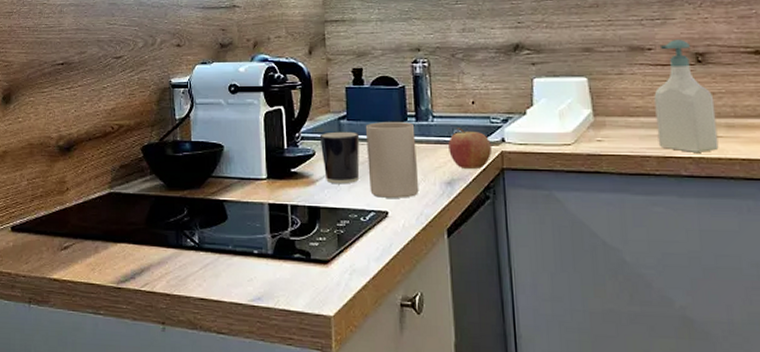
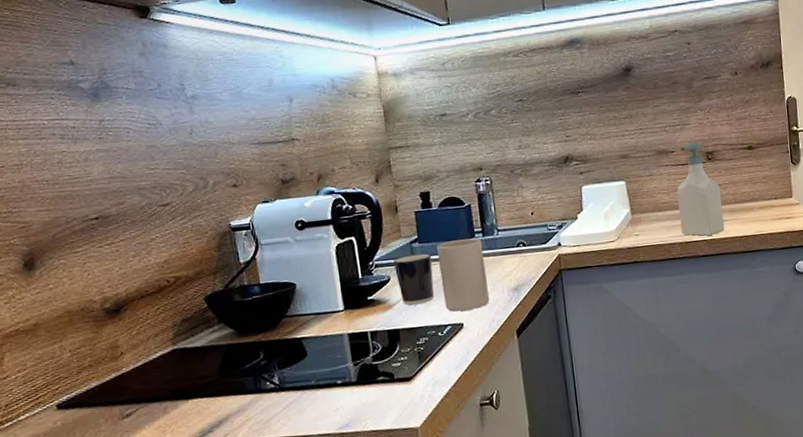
fruit: present [448,128,493,169] -> none [513,238,551,274]

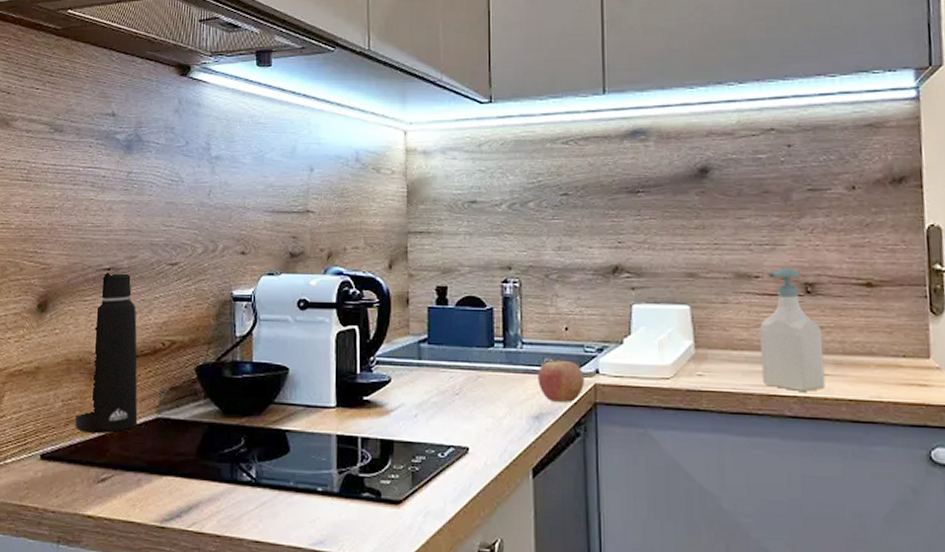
water bottle: none [85,219,154,377] -> present [74,270,138,435]
mug: present [393,253,435,306] -> none [396,356,441,416]
cup: present [436,238,490,312] -> none [447,347,504,433]
fruit: none [513,238,551,274] -> present [538,356,585,402]

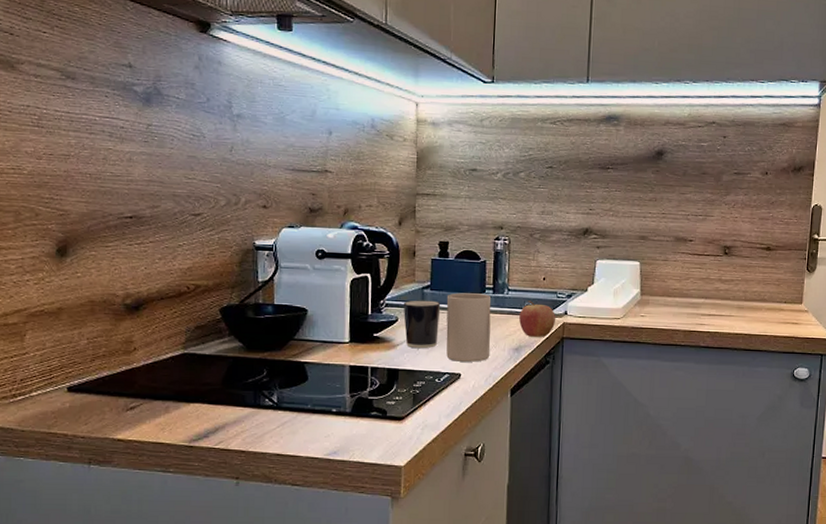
water bottle: present [74,270,138,435] -> none [100,218,165,369]
mug: none [396,356,441,416] -> present [403,300,441,349]
cup: none [447,347,504,433] -> present [446,293,492,362]
soap bottle: present [760,268,825,391] -> none [686,234,732,328]

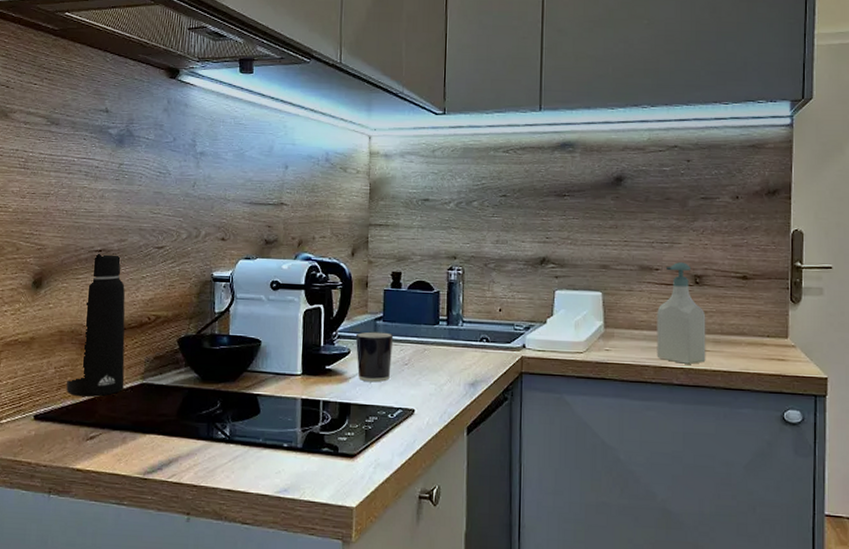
water bottle: none [100,218,165,369] -> present [66,251,125,398]
cup: present [446,293,492,362] -> none [399,324,446,397]
fruit: present [519,301,556,337] -> none [475,333,514,372]
soap bottle: none [686,234,732,328] -> present [656,262,706,364]

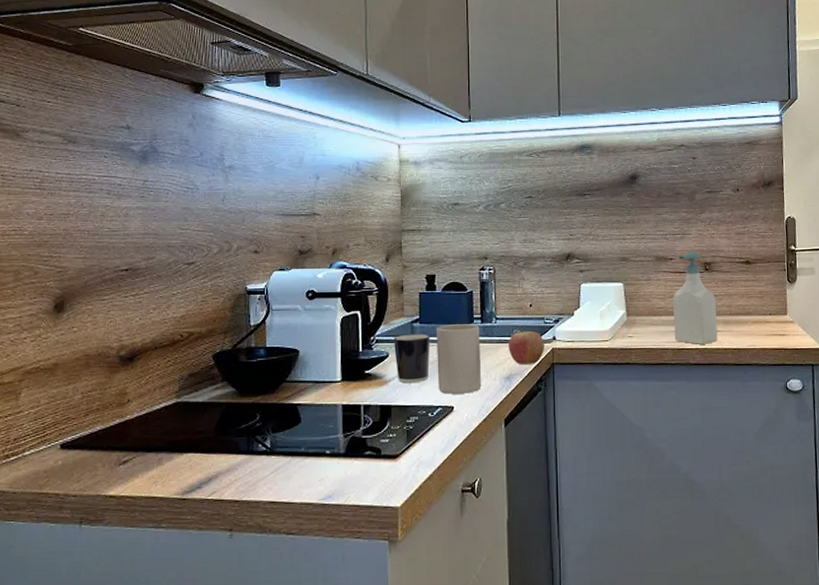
water bottle: present [66,251,125,398] -> none [94,271,158,422]
cup: none [399,324,446,397] -> present [436,324,482,394]
fruit: none [475,333,514,372] -> present [509,328,545,364]

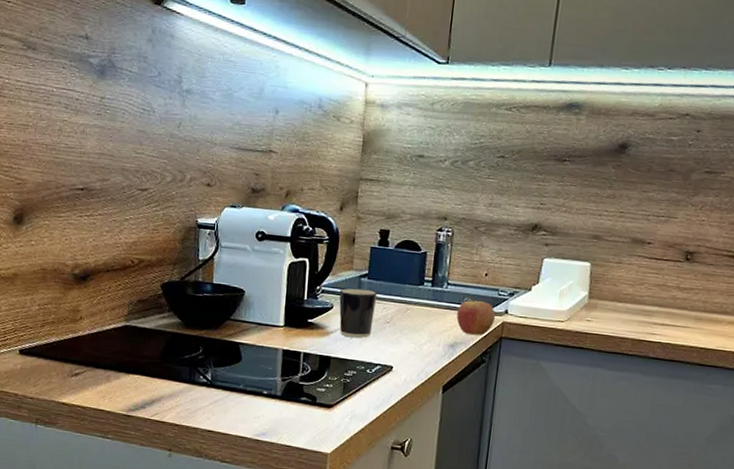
cup: present [436,324,482,394] -> none [379,283,430,356]
soap bottle: present [673,251,718,344] -> none [636,237,692,339]

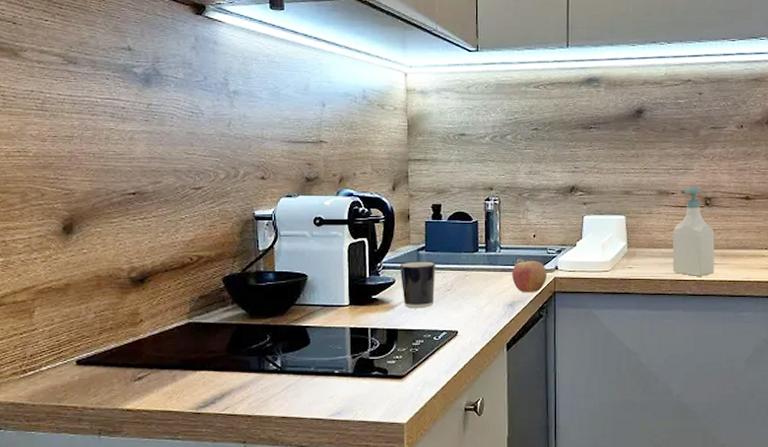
soap bottle: none [636,237,692,339] -> present [673,186,715,276]

